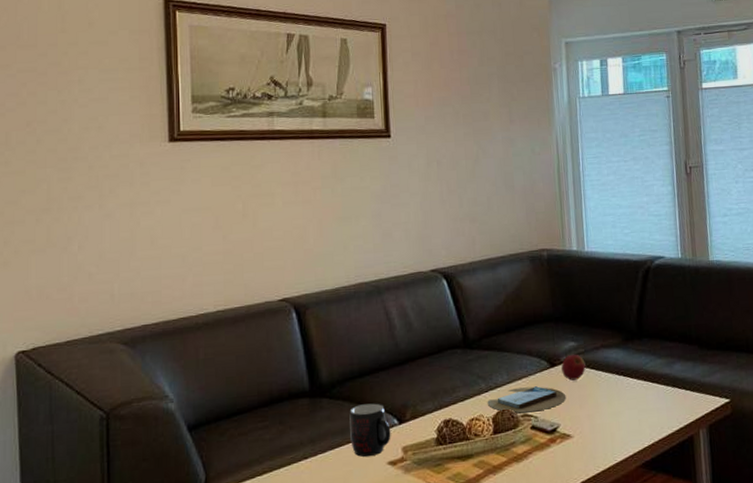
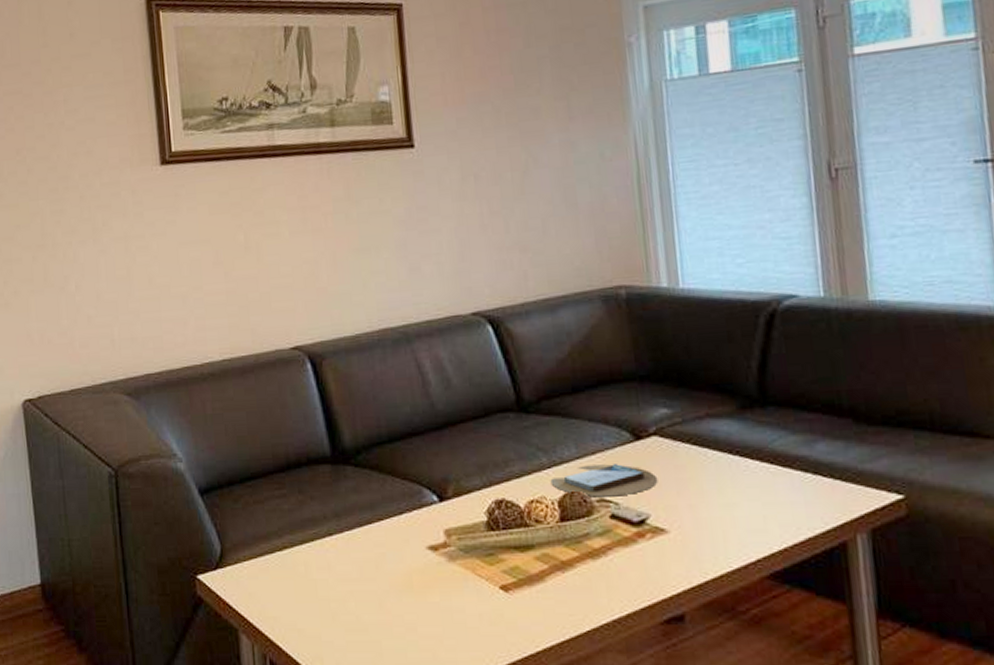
mug: present [349,403,391,458] -> none [378,474,430,539]
apple: present [561,354,586,381] -> none [650,424,685,459]

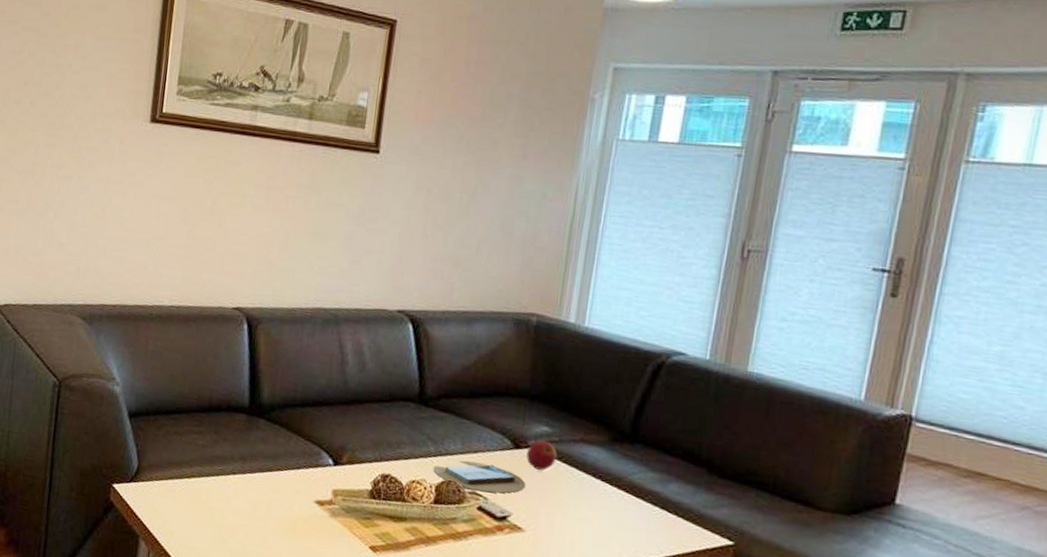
apple: none [650,424,685,459] -> present [526,440,557,471]

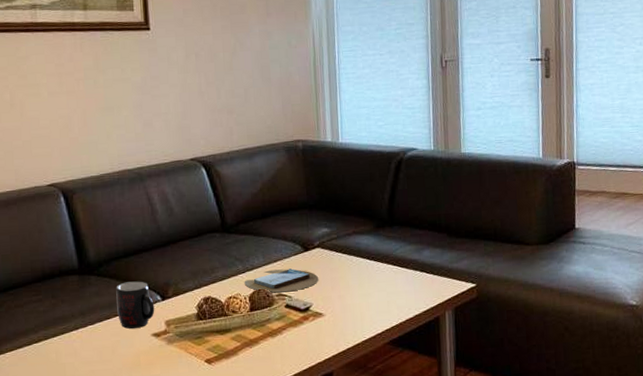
mug: none [281,434,324,491] -> present [116,281,155,329]
apple: present [526,440,557,471] -> none [315,239,338,264]

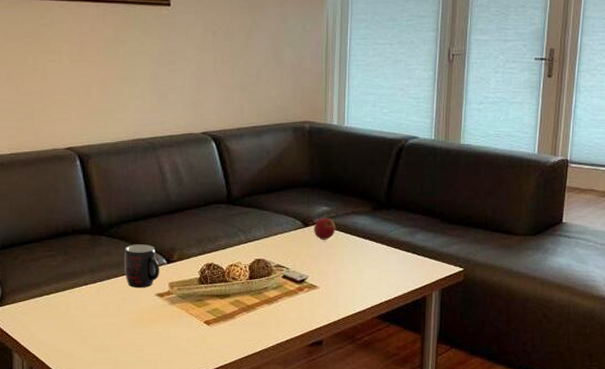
book: present [244,268,319,293] -> none [245,242,316,264]
apple: none [315,239,338,264] -> present [314,217,336,240]

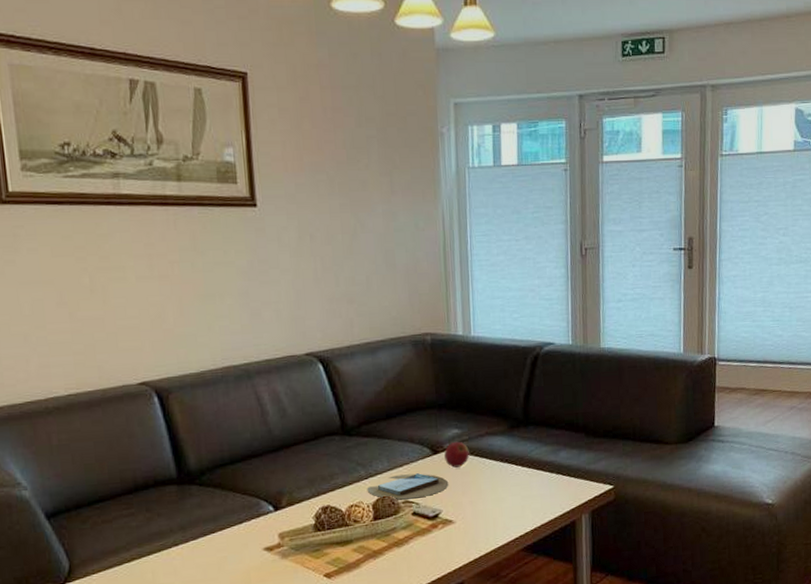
mug: present [124,244,160,288] -> none [221,490,267,544]
book: none [245,242,316,264] -> present [367,473,449,500]

